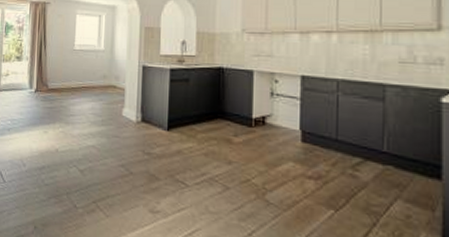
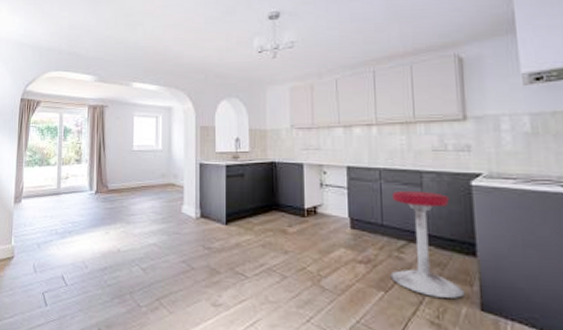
stool: none [341,104,424,223] -> present [389,190,465,298]

